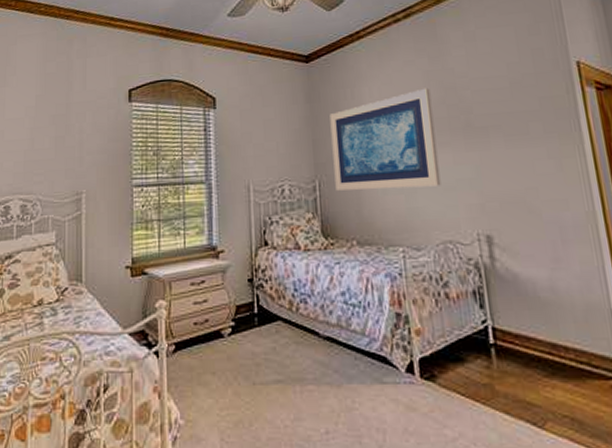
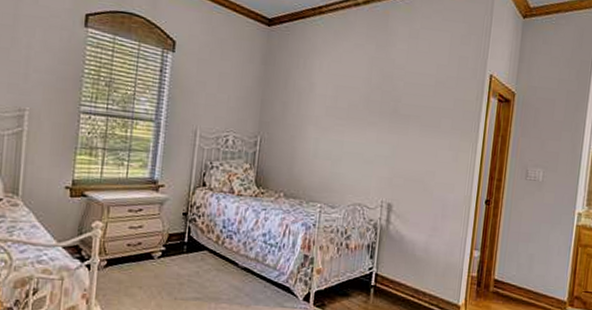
wall art: present [329,88,441,191] -> none [274,72,371,158]

